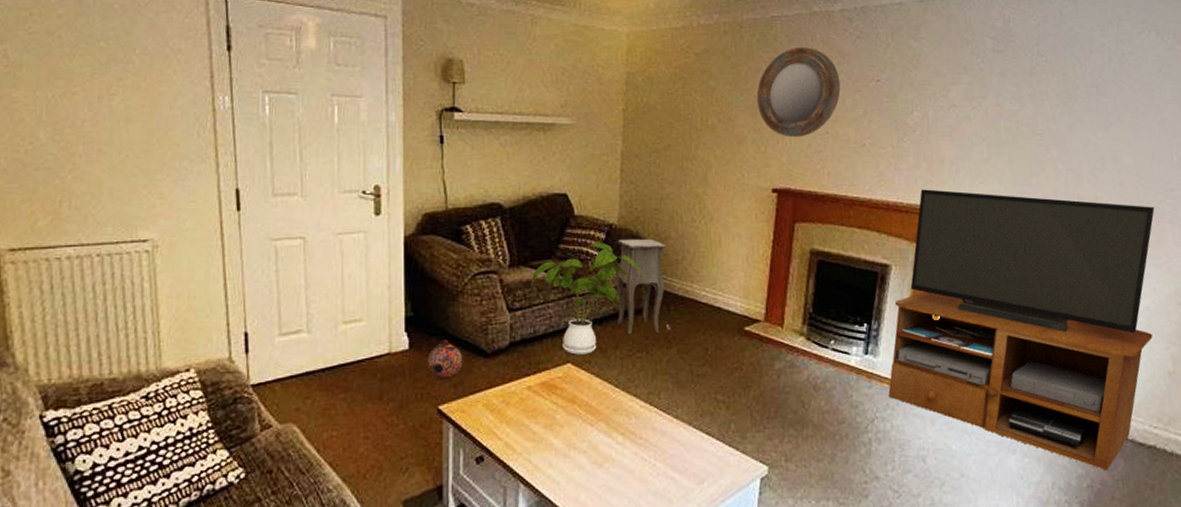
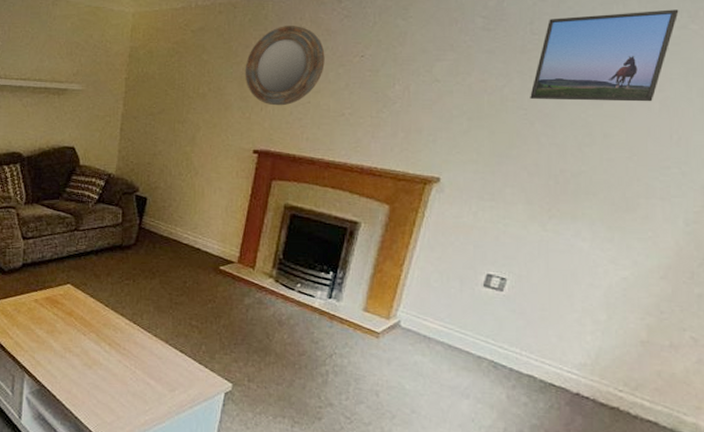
house plant: present [531,242,643,355] -> none [41,188,134,278]
side table: present [615,239,671,335] -> none [111,187,156,266]
tv stand: present [888,189,1155,471] -> none [348,156,645,425]
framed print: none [1043,31,1166,124] -> present [530,9,679,102]

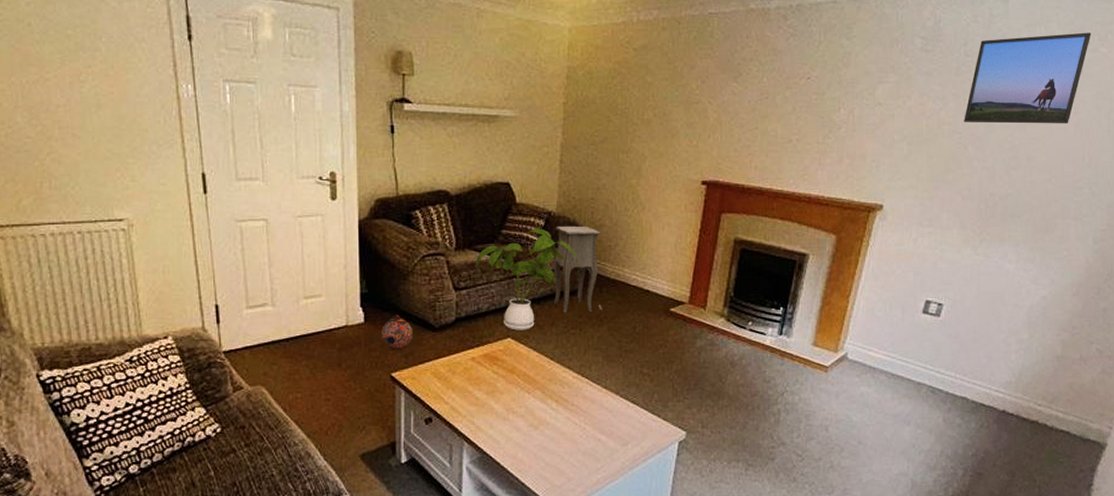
house plant: none [41,188,134,278] -> present [475,228,578,330]
side table: none [111,187,156,266] -> present [553,227,603,313]
home mirror: present [245,26,325,106] -> none [691,44,772,132]

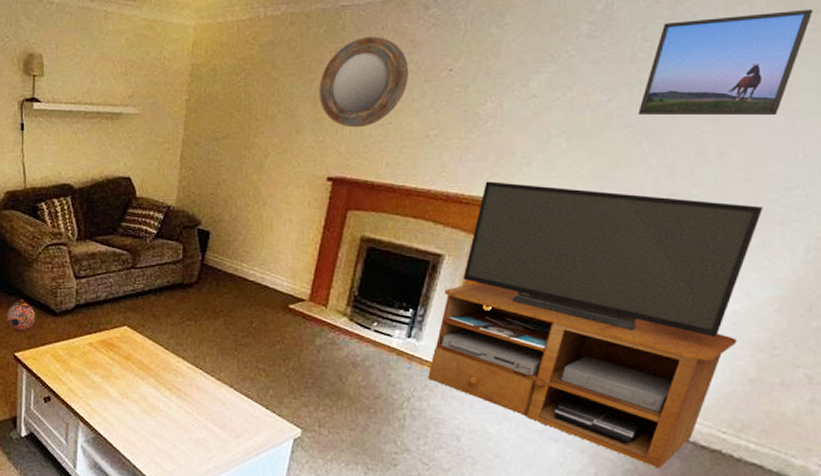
house plant: present [475,228,578,330] -> none [95,221,196,320]
side table: present [553,227,603,313] -> none [170,221,220,306]
home mirror: none [691,44,772,132] -> present [318,37,409,128]
tv stand: none [799,184,1062,442] -> present [428,181,764,469]

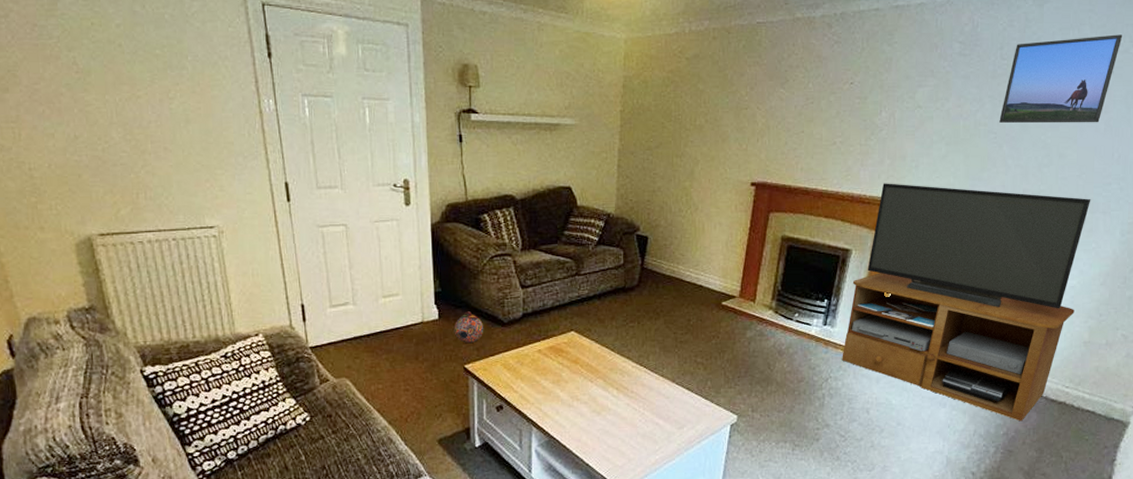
home mirror: present [318,37,409,128] -> none [740,52,817,136]

